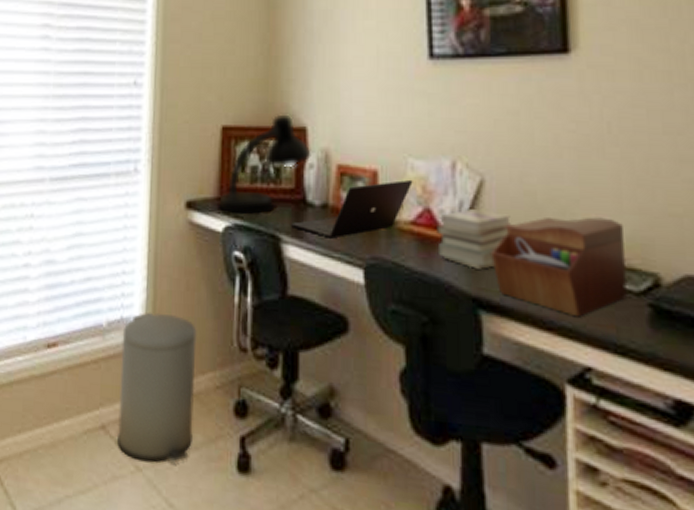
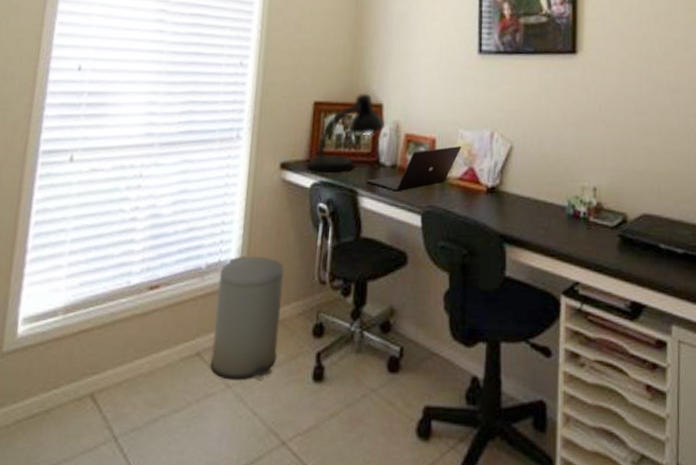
books: present [437,209,514,269] -> none [477,168,532,213]
sewing box: present [491,217,628,317] -> none [515,173,606,246]

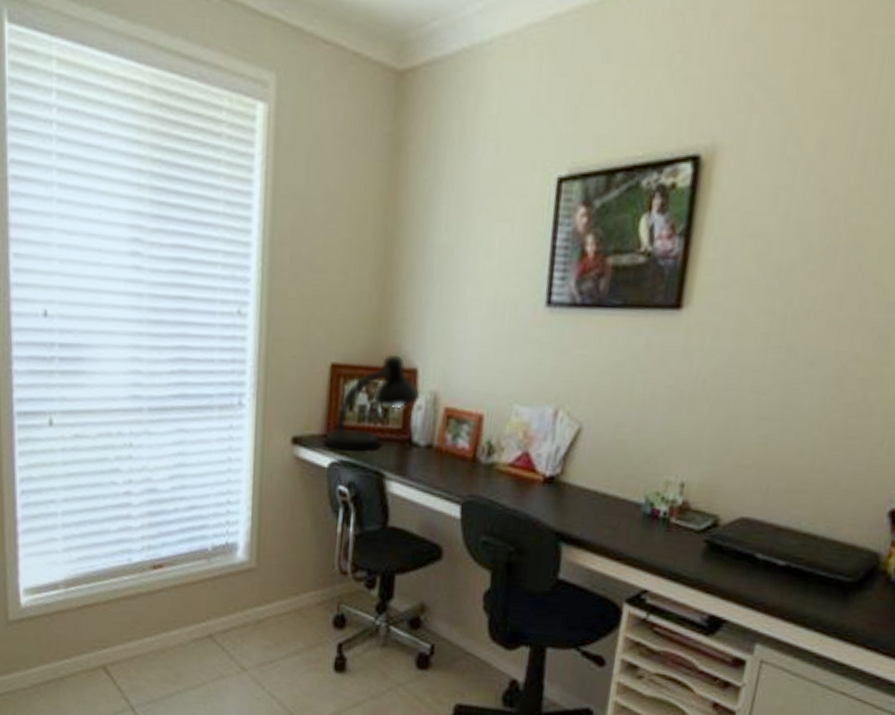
pedal bin: present [210,255,285,381] -> none [224,538,300,665]
laptop: present [367,145,462,192] -> none [396,424,516,477]

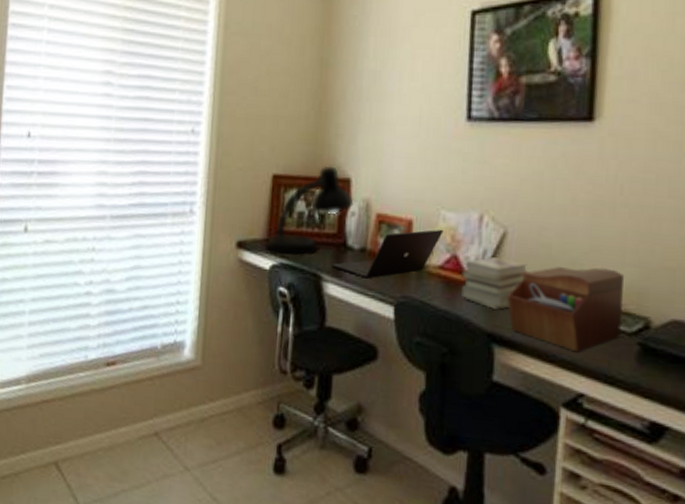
laptop: none [396,424,516,477] -> present [332,229,444,279]
books: none [530,454,603,508] -> present [460,257,530,310]
sewing box: none [578,464,699,550] -> present [507,267,625,352]

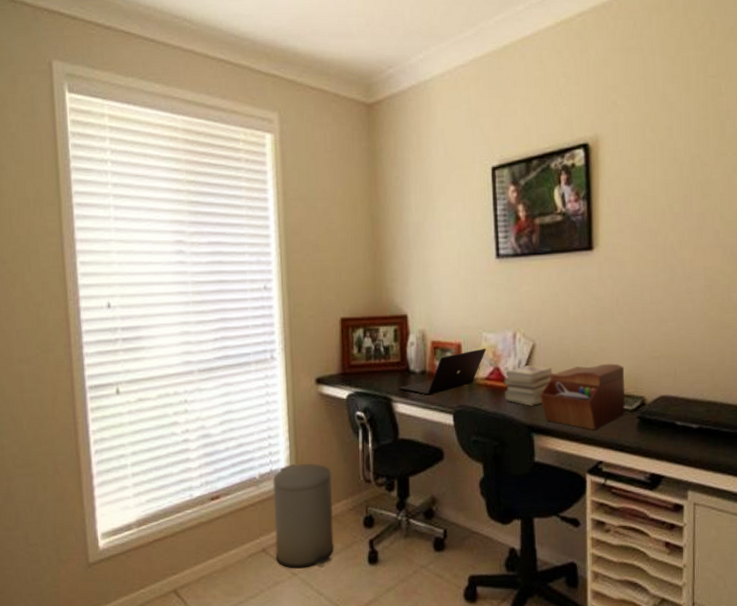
pedal bin: none [169,337,243,466] -> present [272,463,334,569]
desk lamp: present [267,165,354,255] -> none [342,306,412,384]

